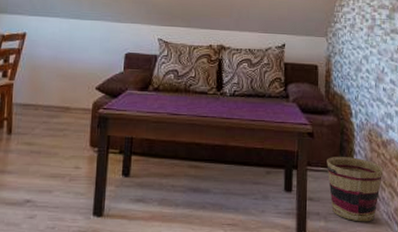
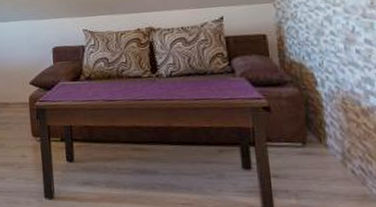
basket: present [327,157,384,222] -> none [290,129,367,199]

